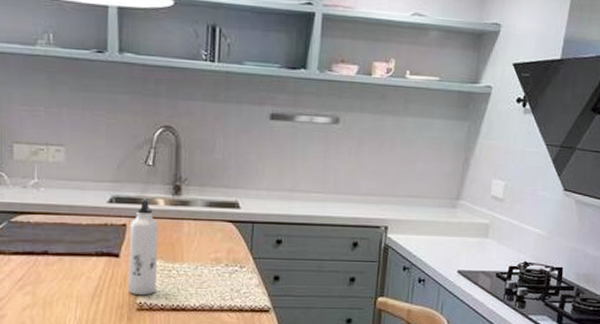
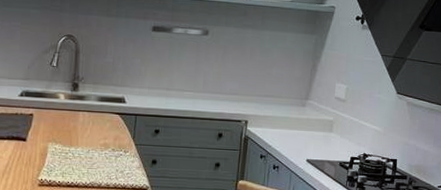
water bottle: present [128,197,159,295] -> none [32,92,59,173]

